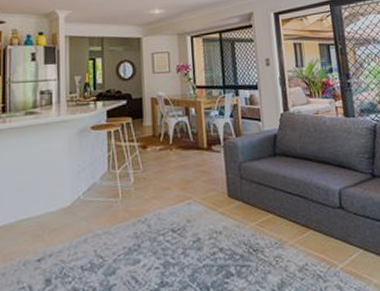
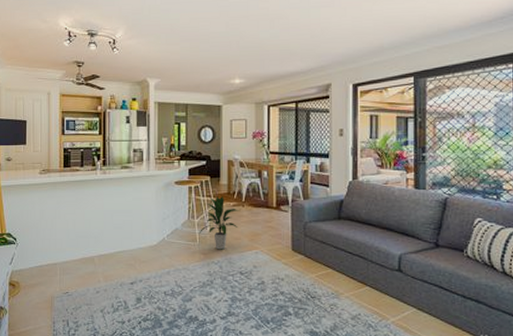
indoor plant: none [121,138,167,205] -> present [198,195,240,250]

